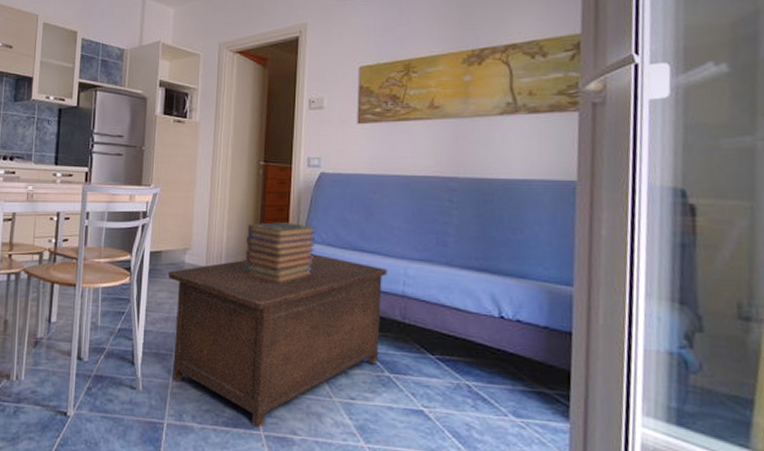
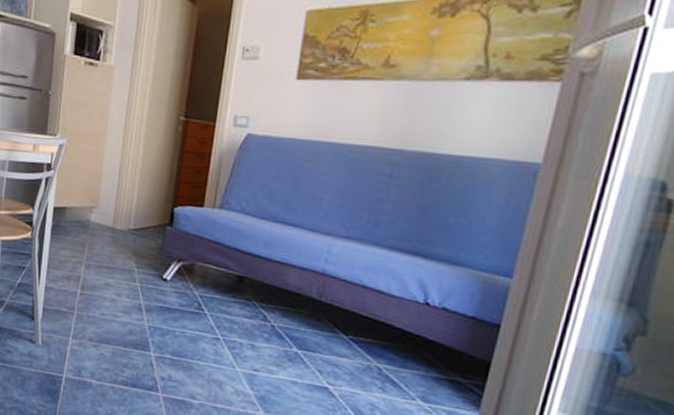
cabinet: present [168,253,388,429] -> none [72,222,310,390]
book stack: present [245,221,316,285] -> none [154,184,236,252]

